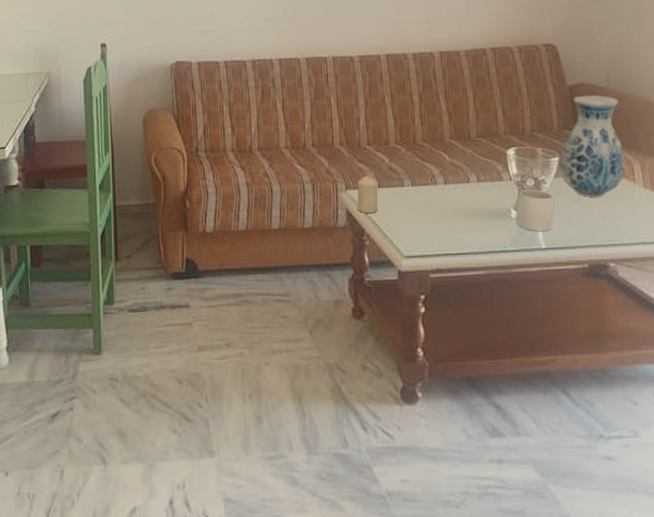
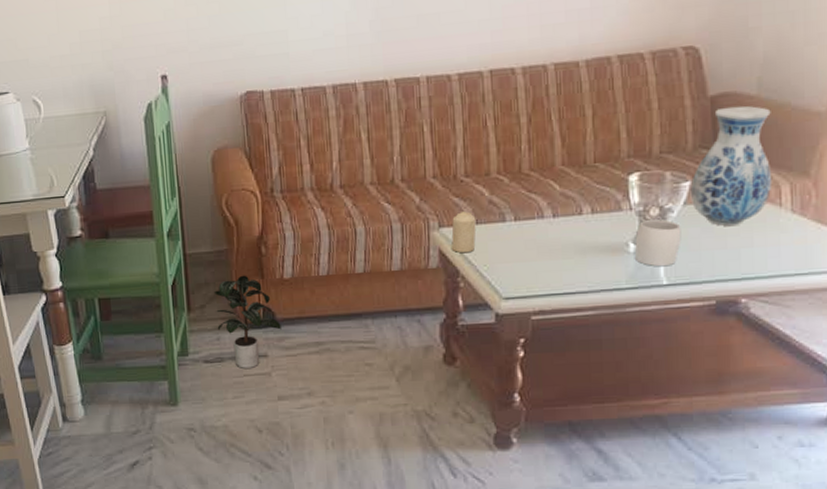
potted plant: none [140,227,203,319] -> present [213,275,281,370]

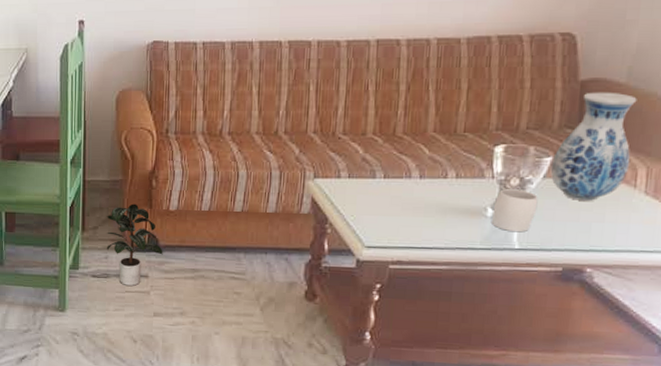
candle: present [451,211,476,254] -> none [324,166,349,203]

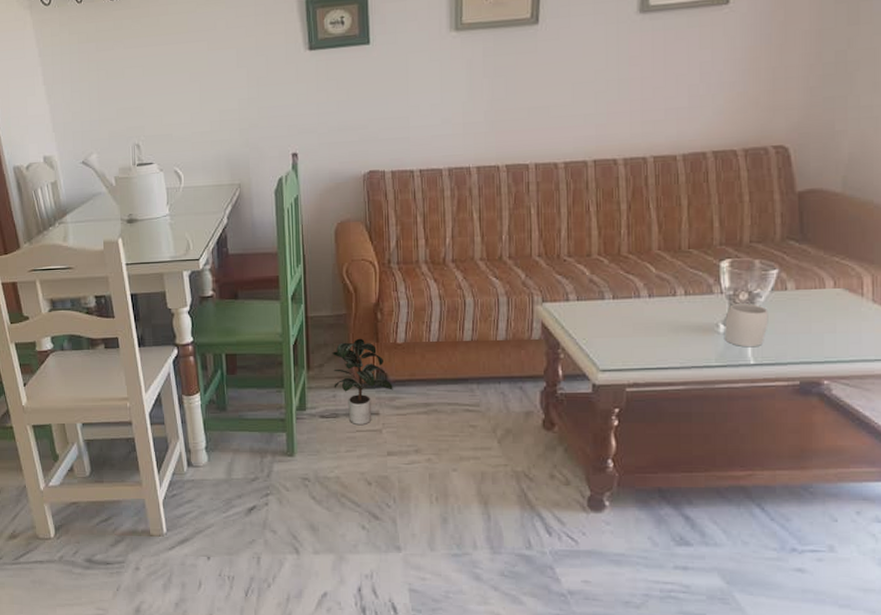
vase: present [550,92,637,201] -> none [777,201,855,312]

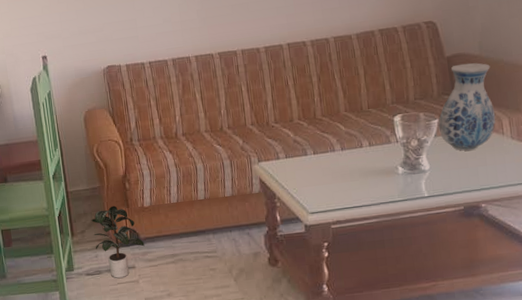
mug: present [725,304,769,348] -> none [402,148,436,184]
vase: none [777,201,855,312] -> present [438,62,496,151]

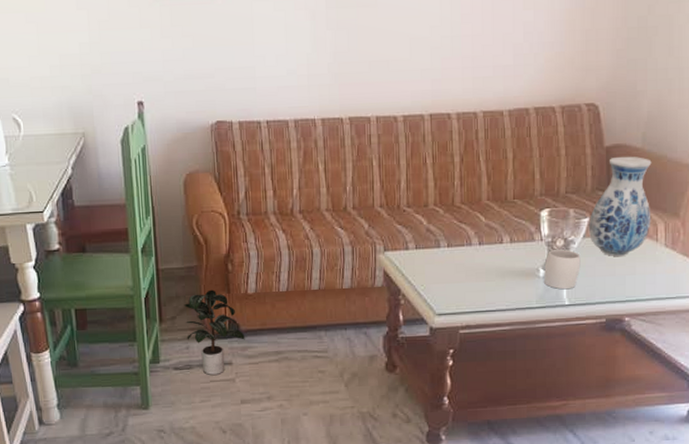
mug: none [402,148,436,184] -> present [544,249,581,290]

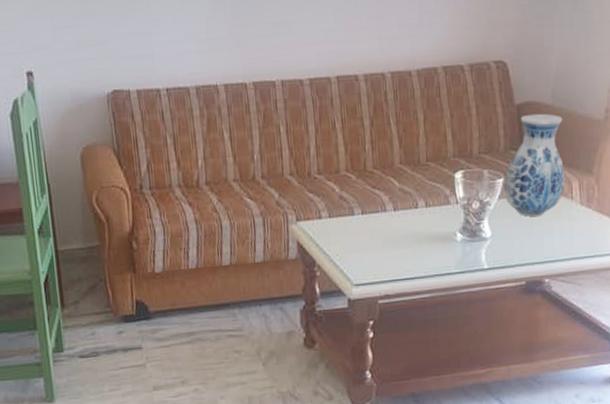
potted plant: present [183,289,245,376] -> none [86,270,155,363]
mug: present [544,249,581,290] -> none [461,212,498,254]

